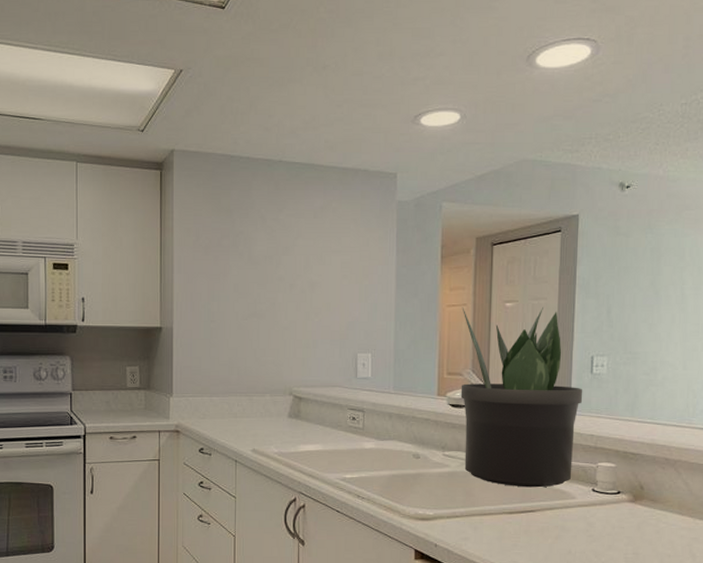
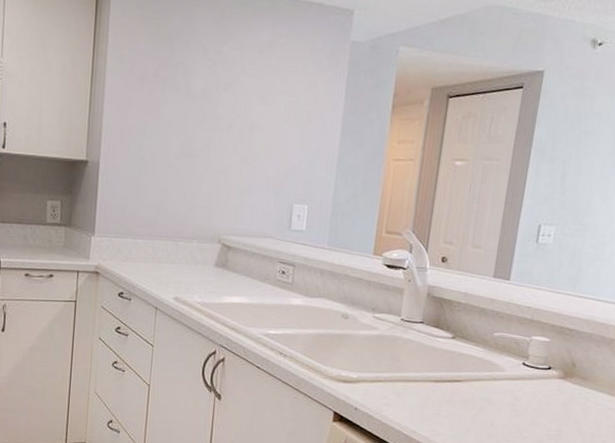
planter: present [460,307,583,488] -> none [393,162,526,358]

